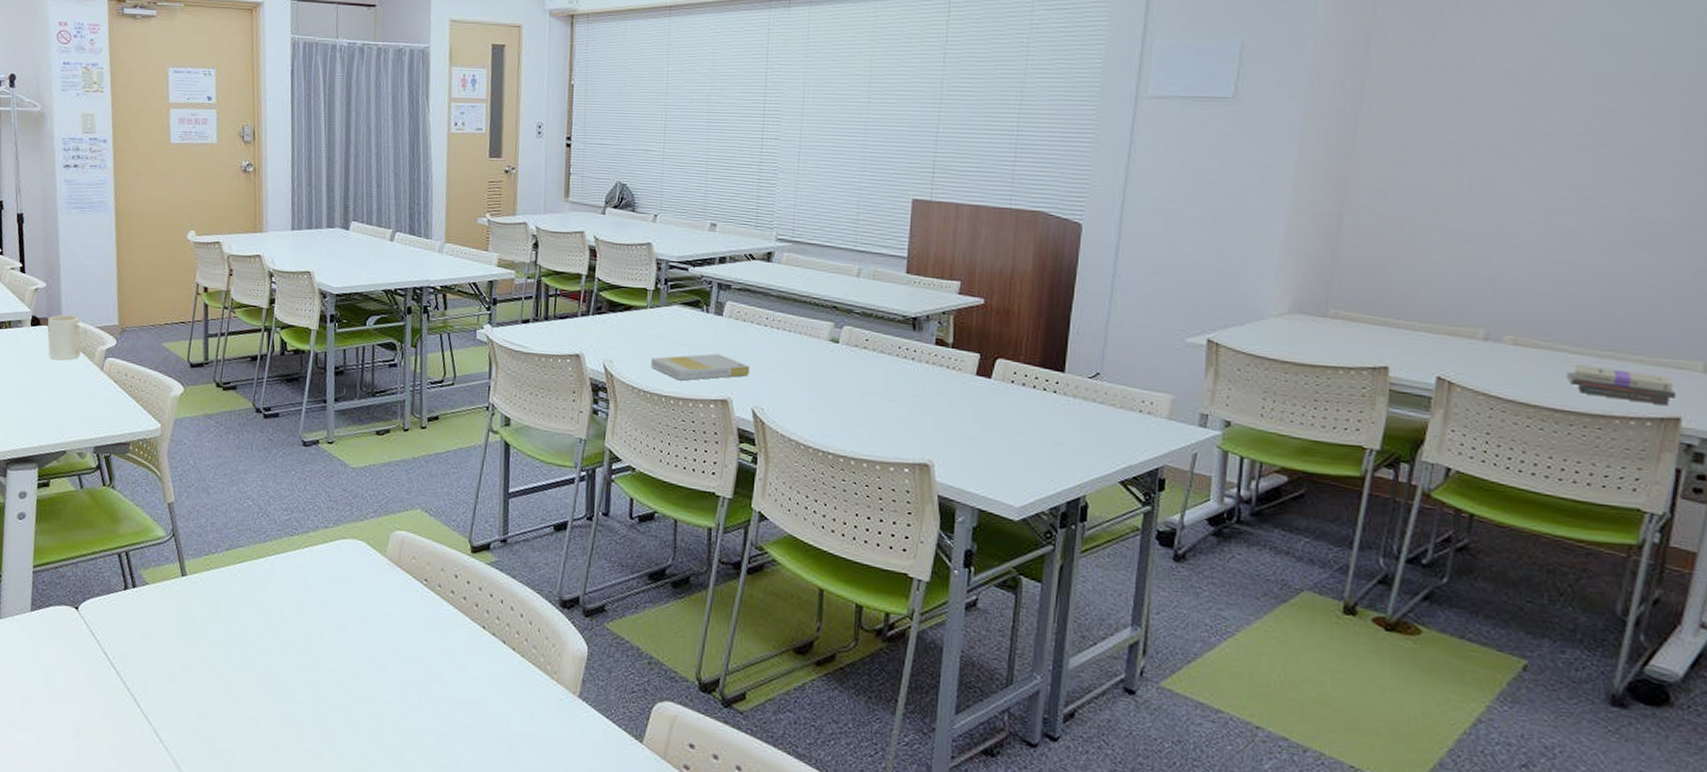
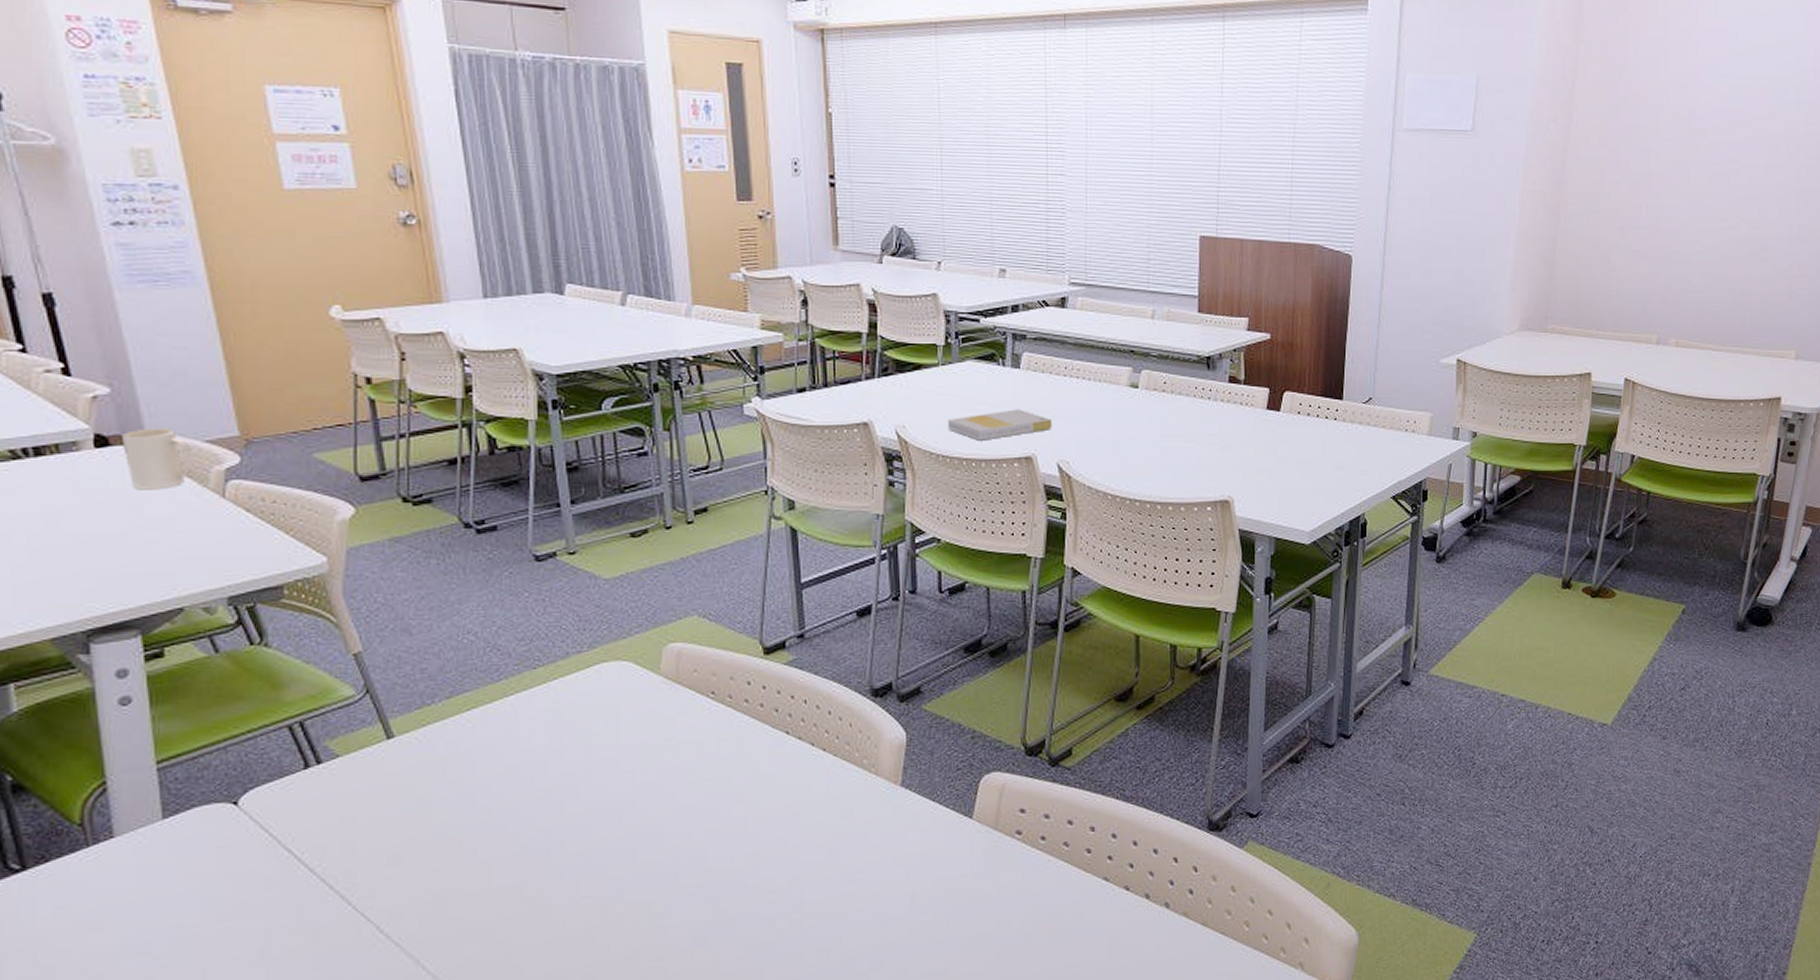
books: present [1565,365,1677,406] -> none [1710,360,1779,389]

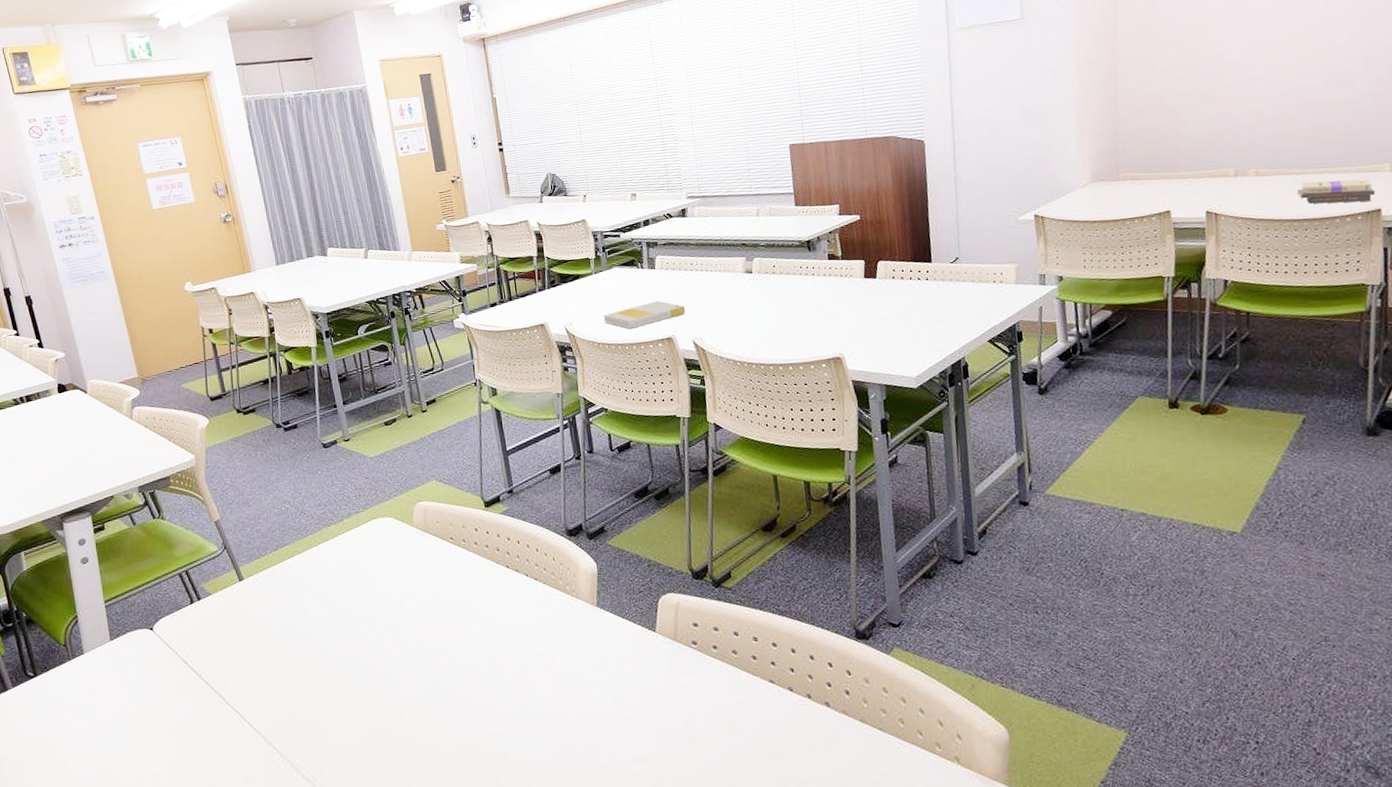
mug: present [120,428,192,490] -> none [72,376,113,419]
books: none [1710,360,1779,389] -> present [1296,179,1376,204]

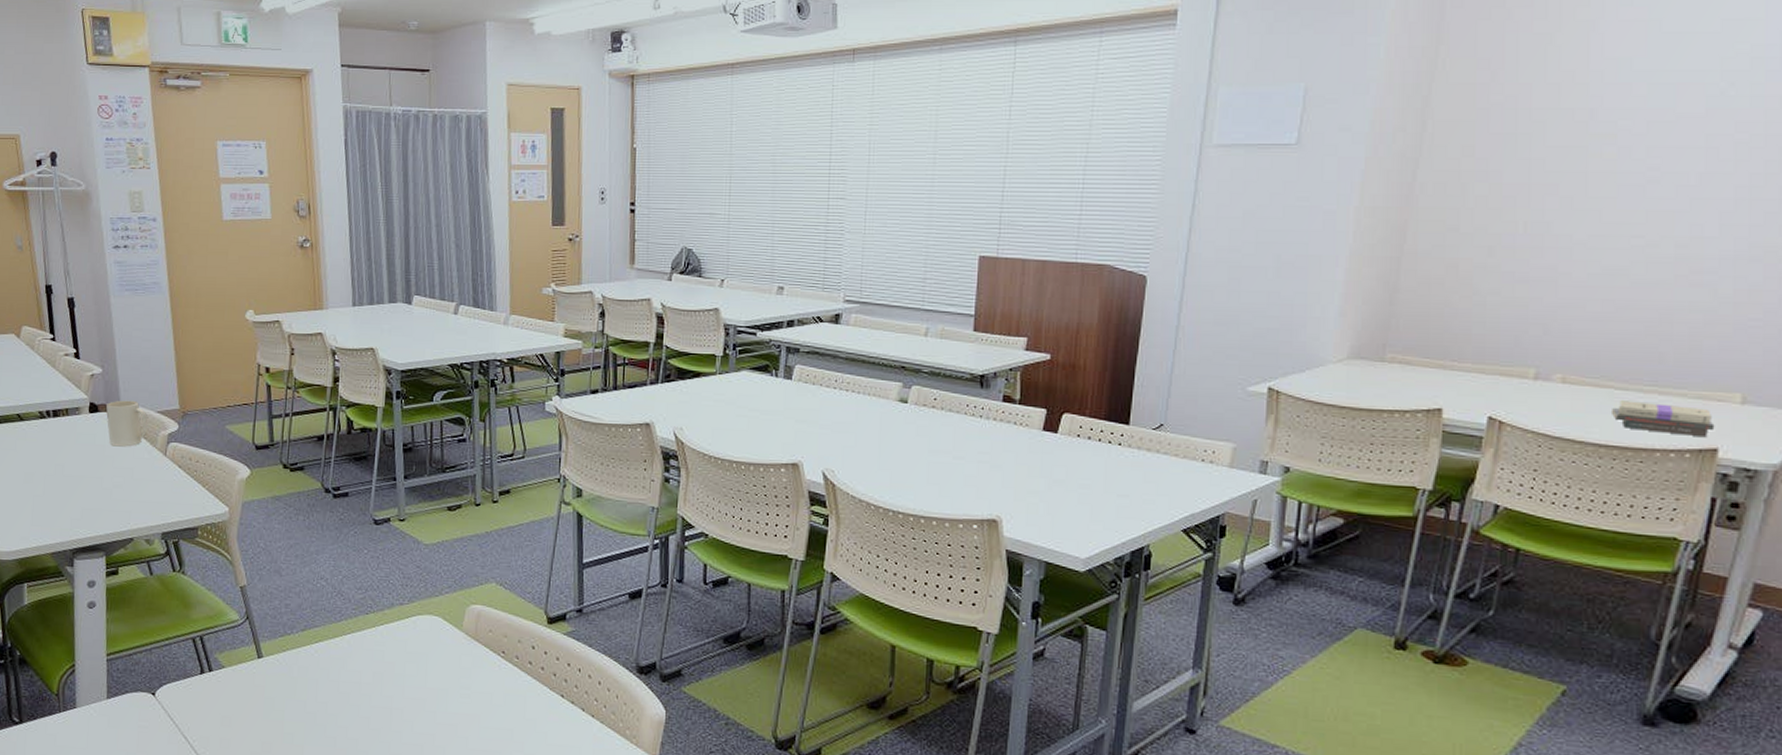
mug: none [72,376,113,419] -> present [105,400,148,447]
book: present [603,301,686,329] -> none [720,418,820,446]

